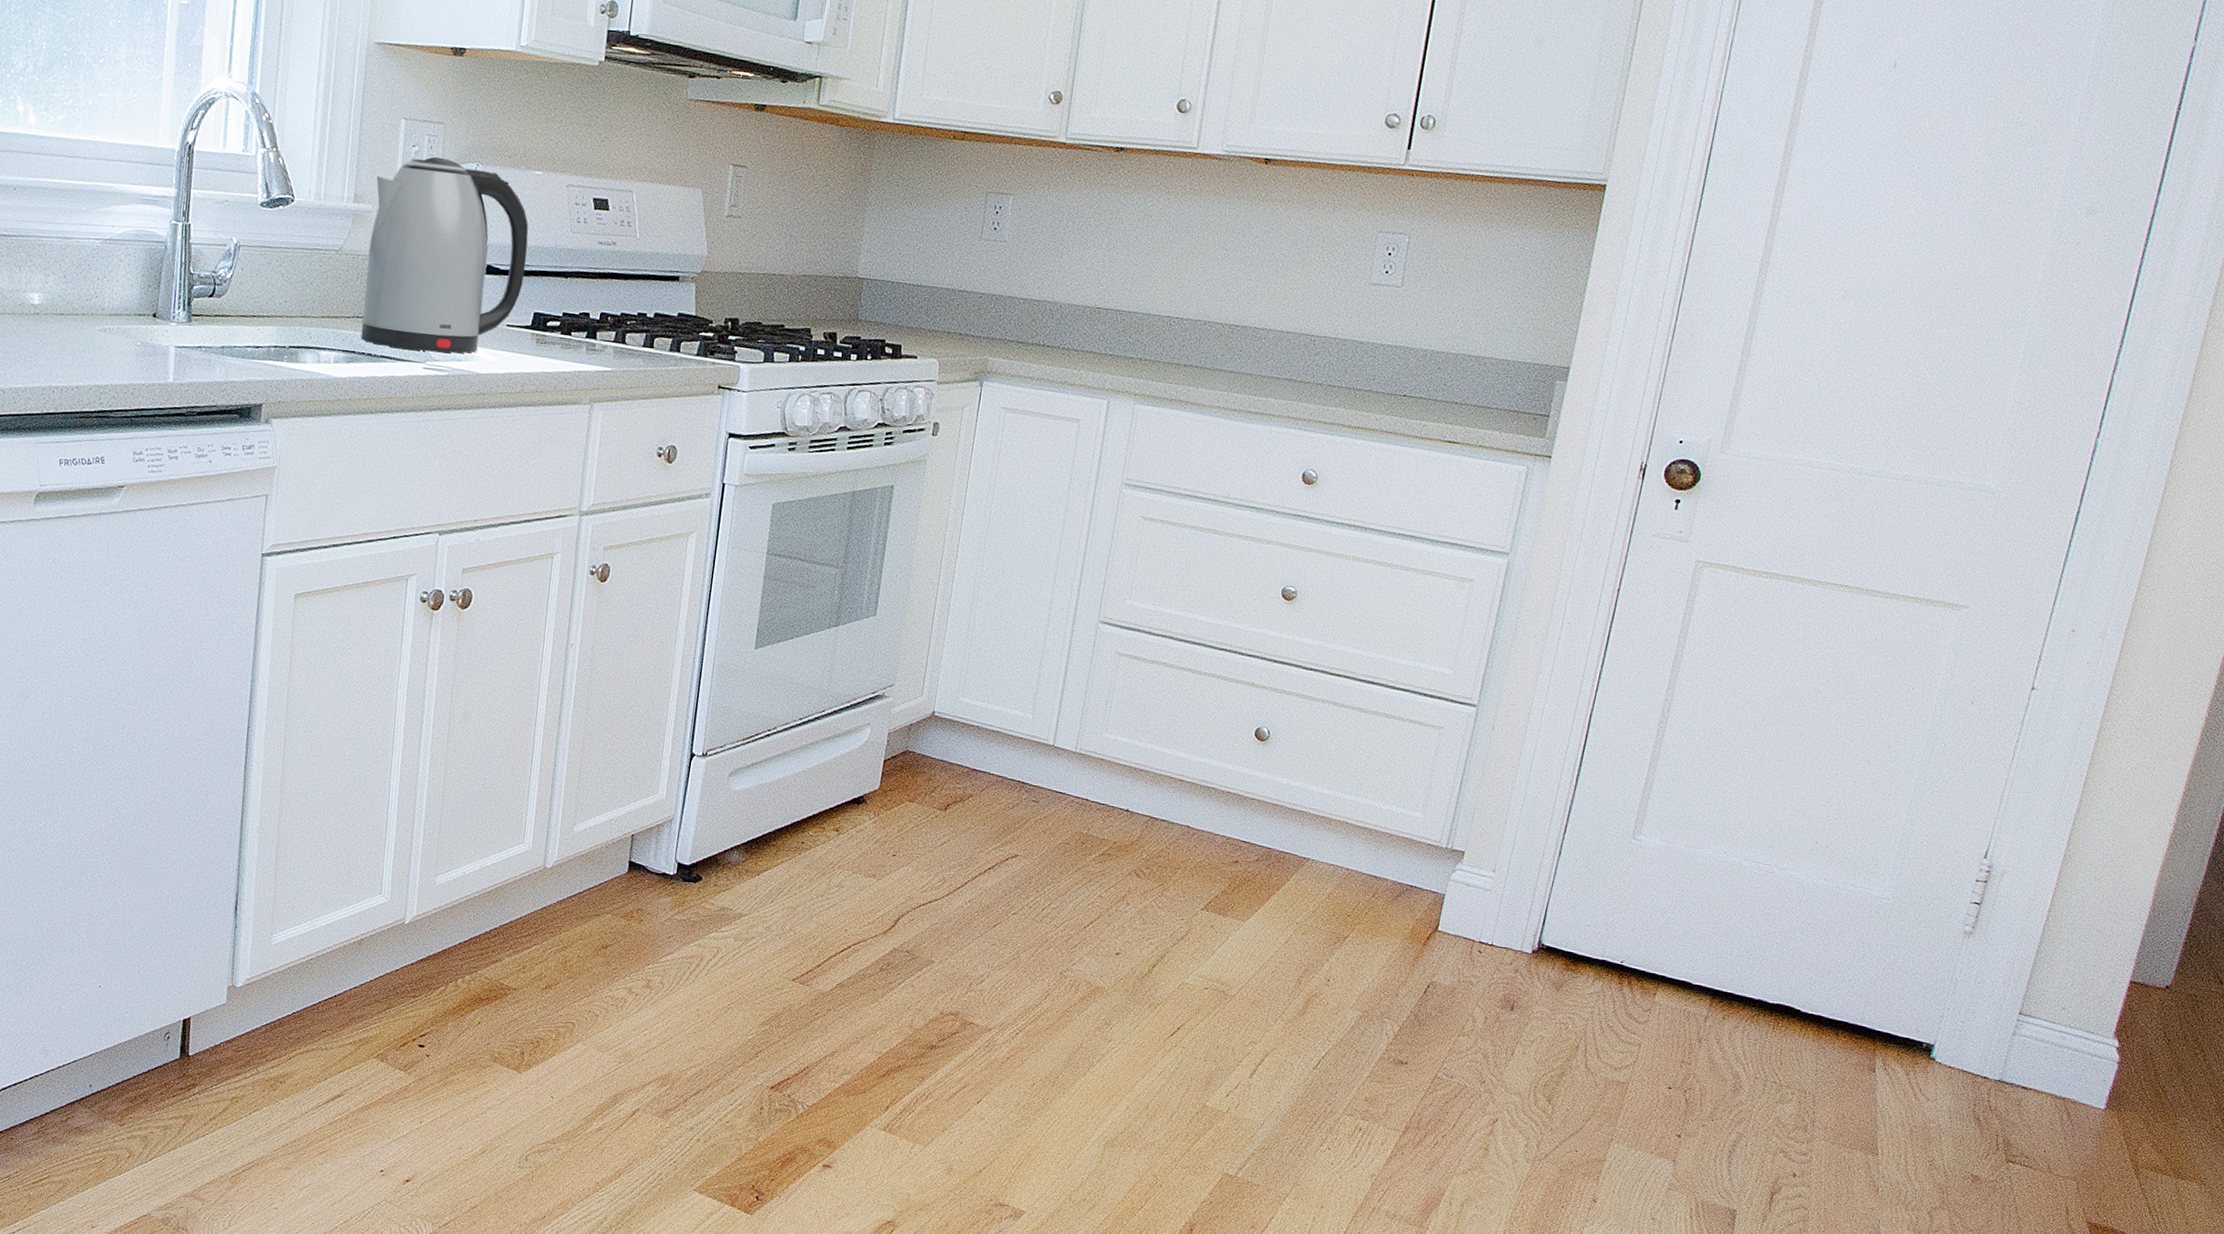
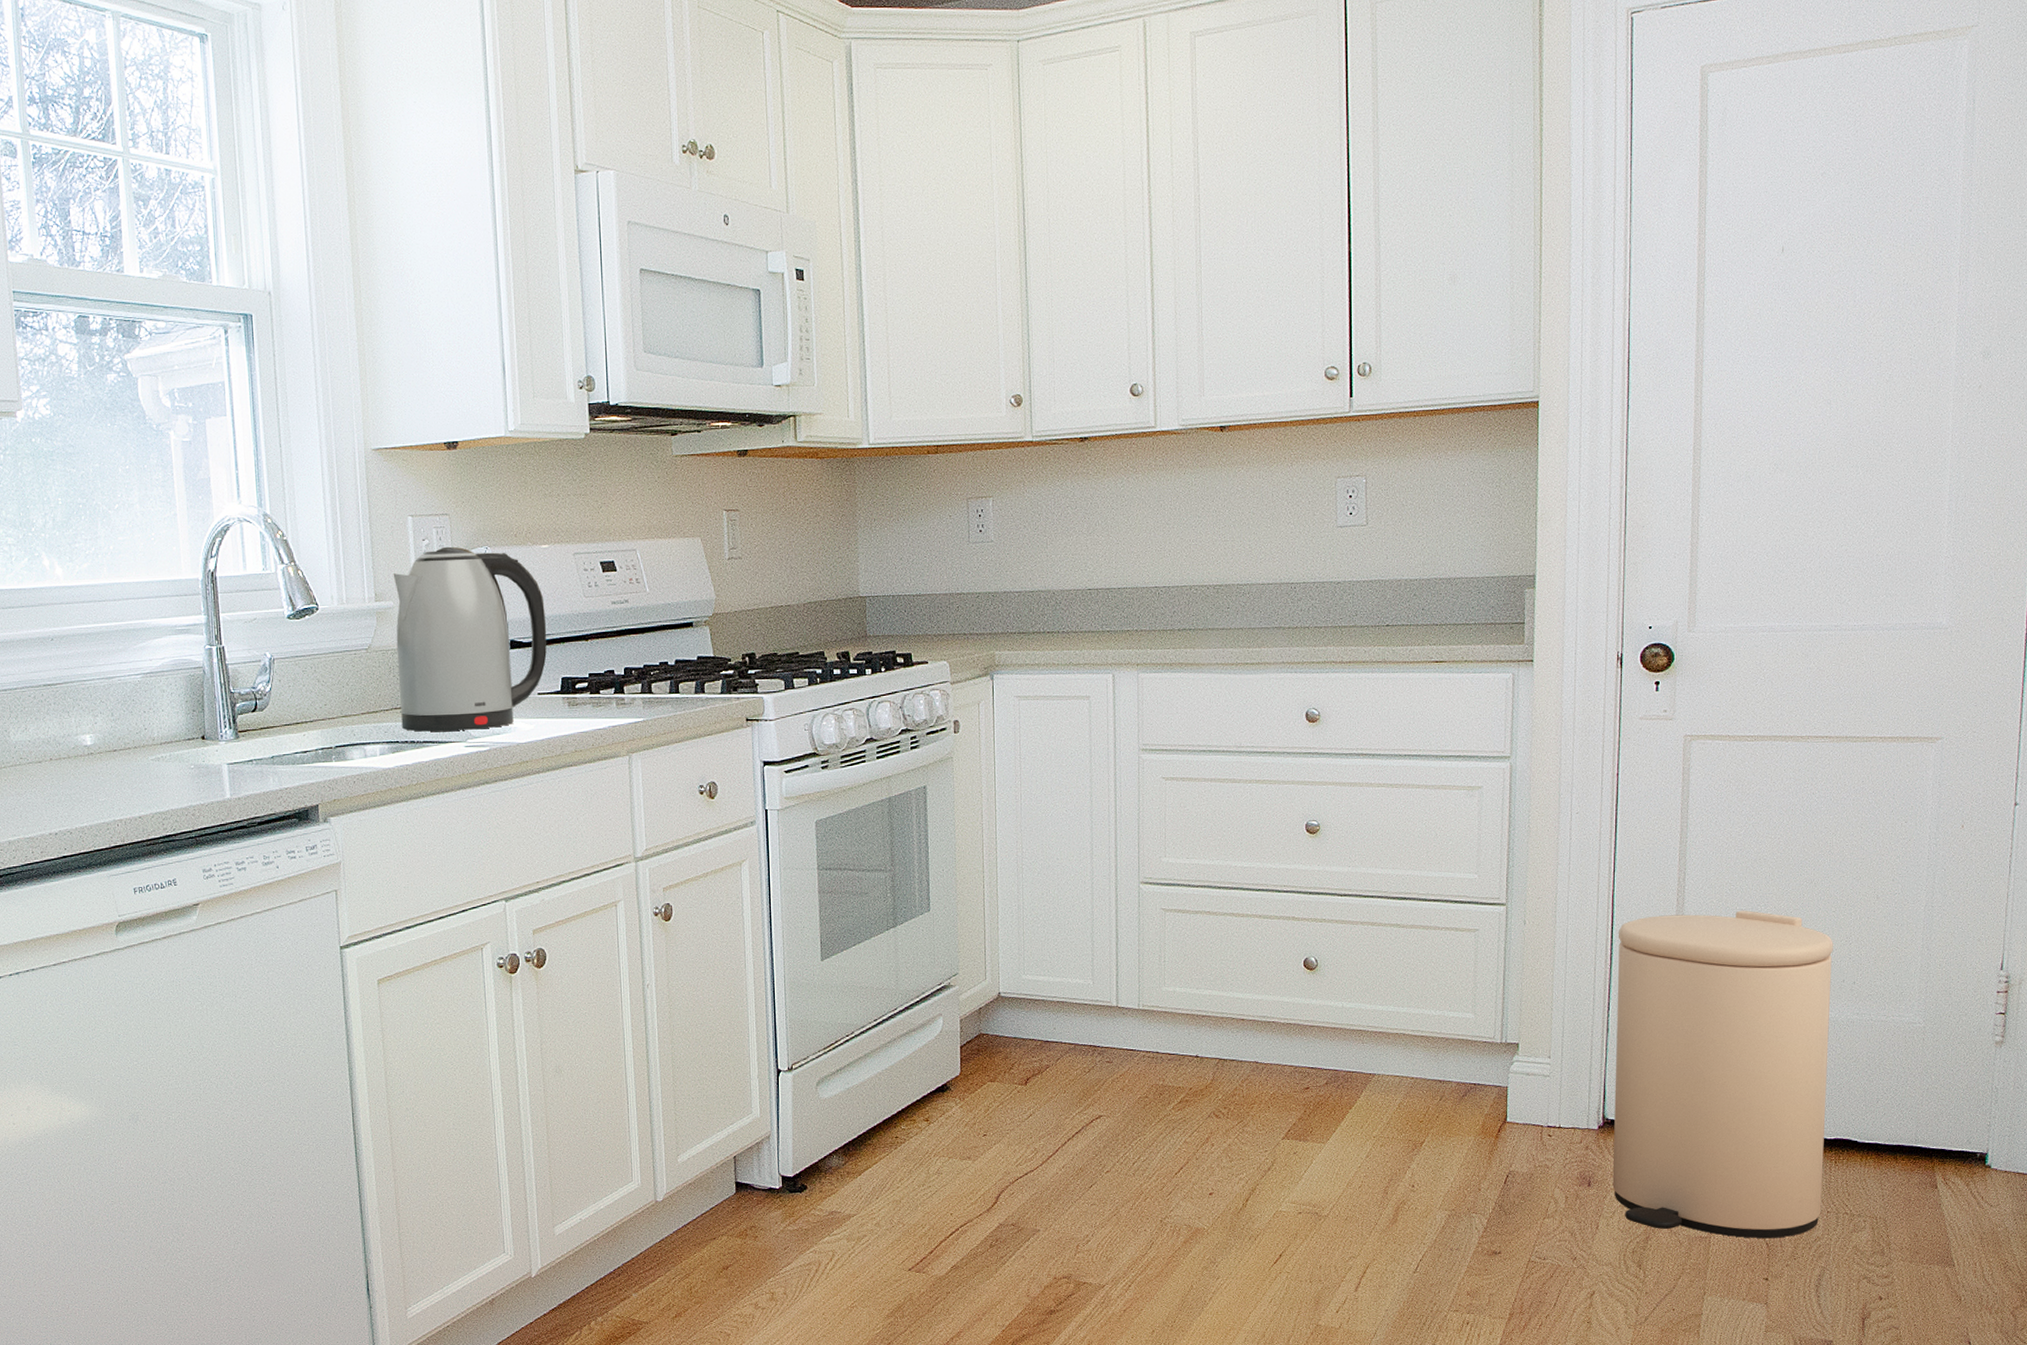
pedal bin: none [1535,742,1813,1097] -> present [1612,910,1833,1239]

